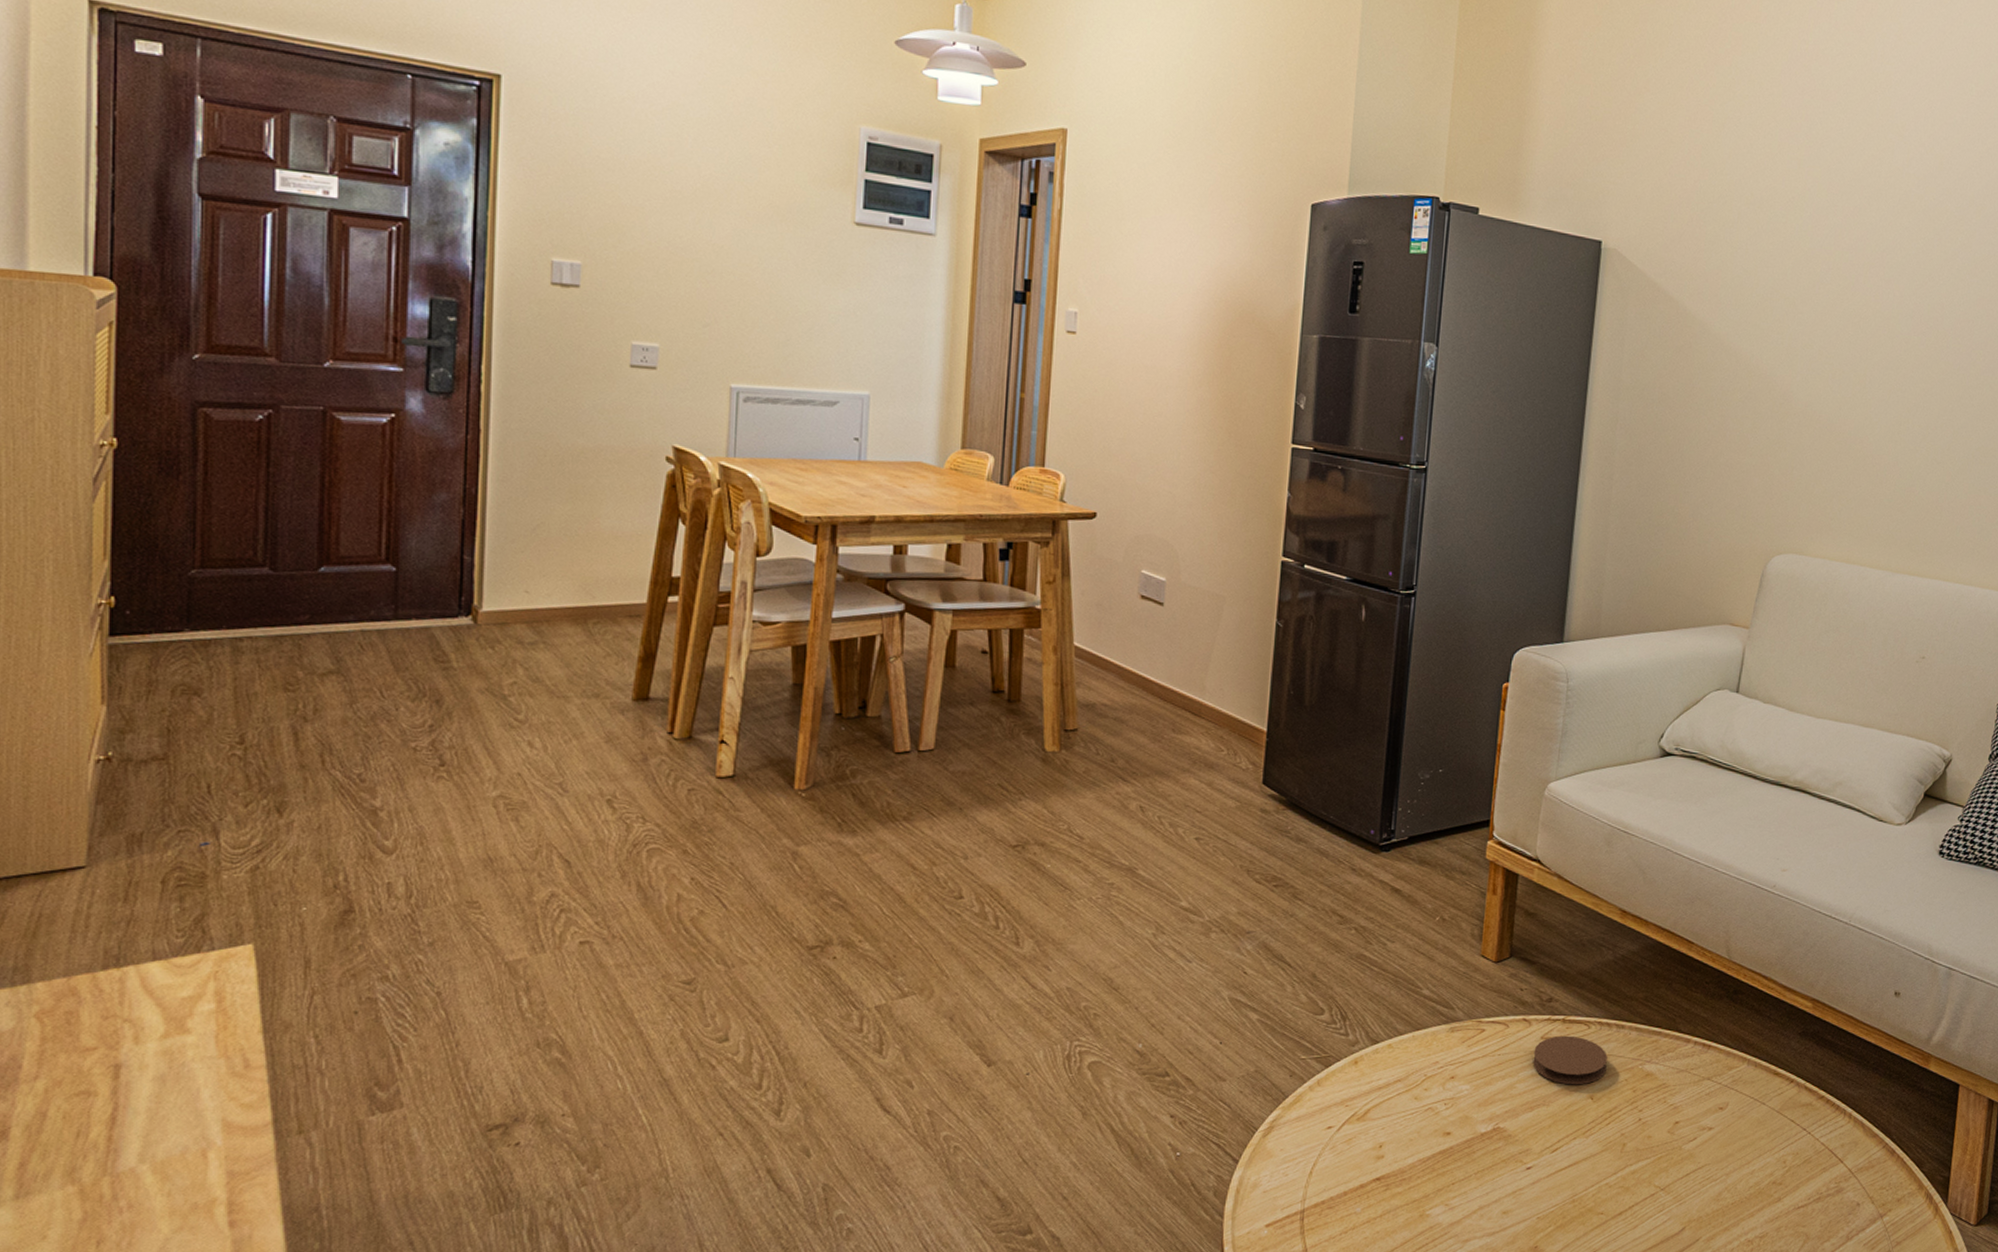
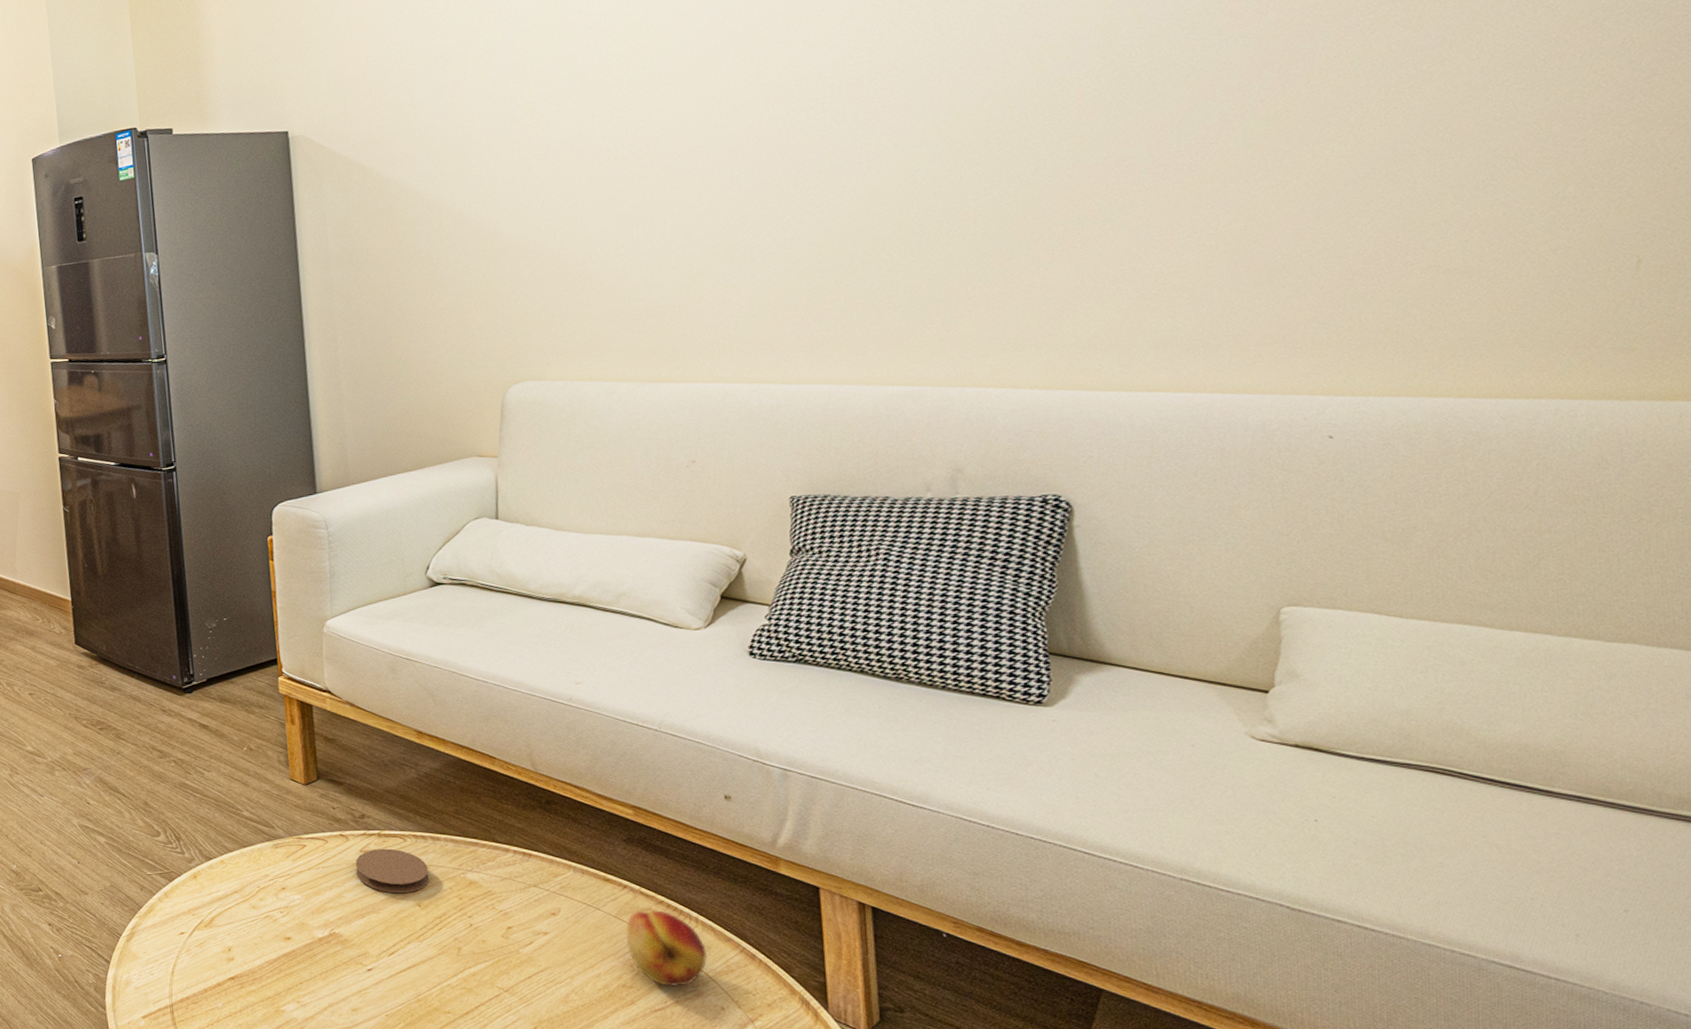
fruit: none [1783,1105,1854,1184] -> present [625,910,707,987]

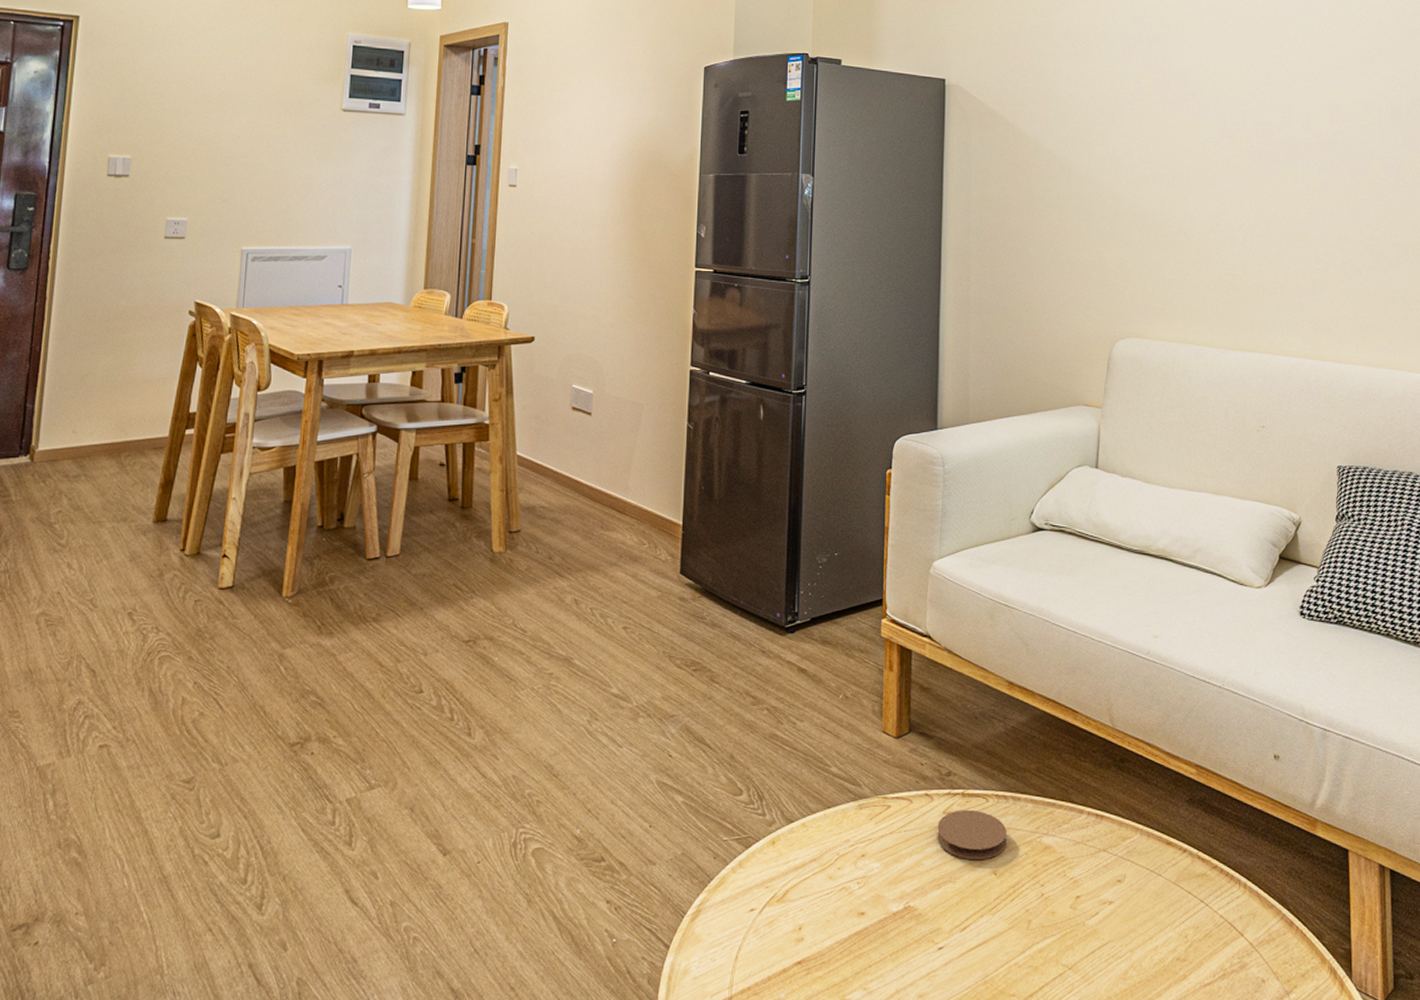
fruit: present [625,910,707,987] -> none [1182,876,1252,959]

